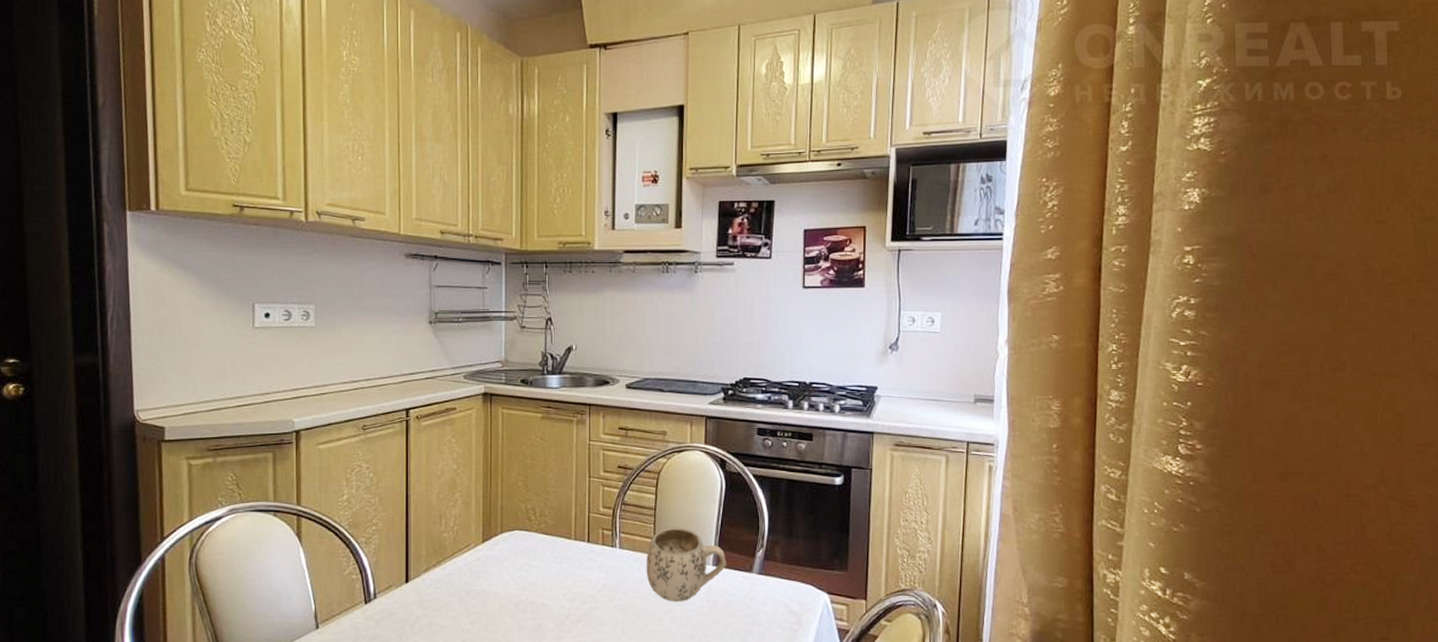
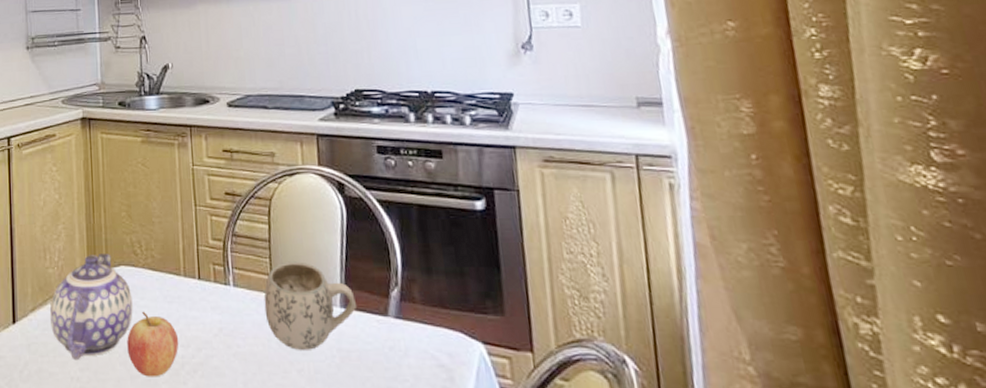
teapot: none [443,519,524,615] -> present [49,253,133,361]
fruit: none [517,570,566,627] -> present [127,311,179,377]

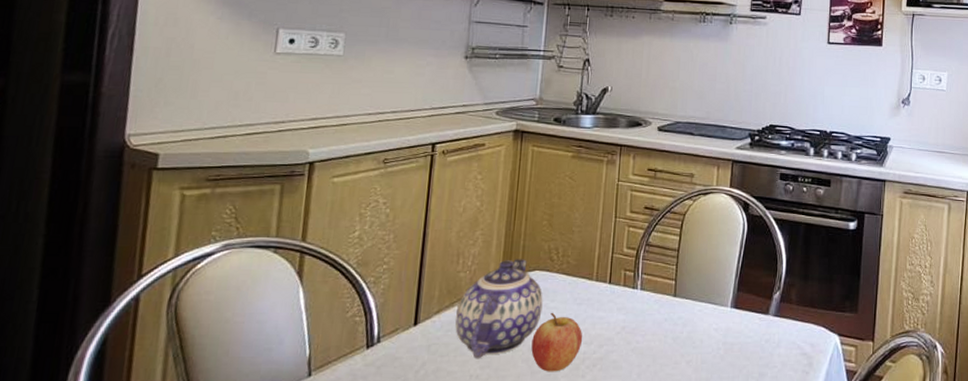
mug: present [264,261,358,350] -> none [665,268,745,344]

